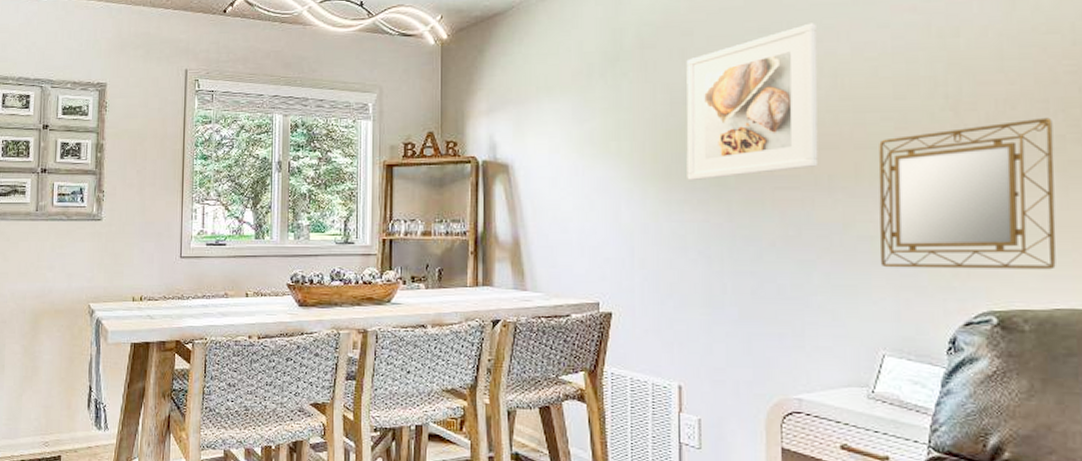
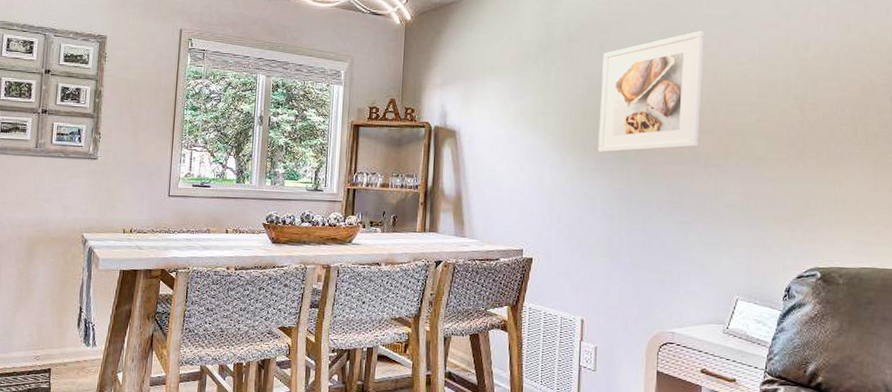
home mirror: present [878,117,1056,270] -> none [739,118,870,237]

